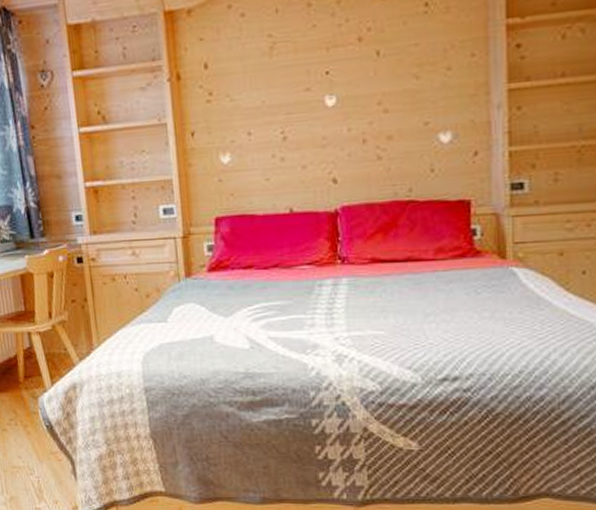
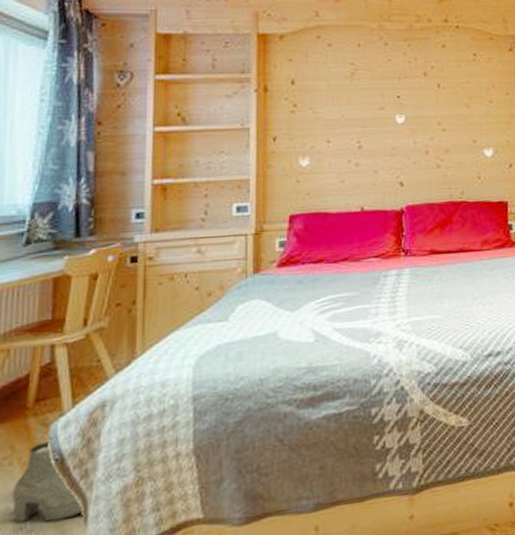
boots: none [20,408,74,473] -> present [11,438,85,523]

